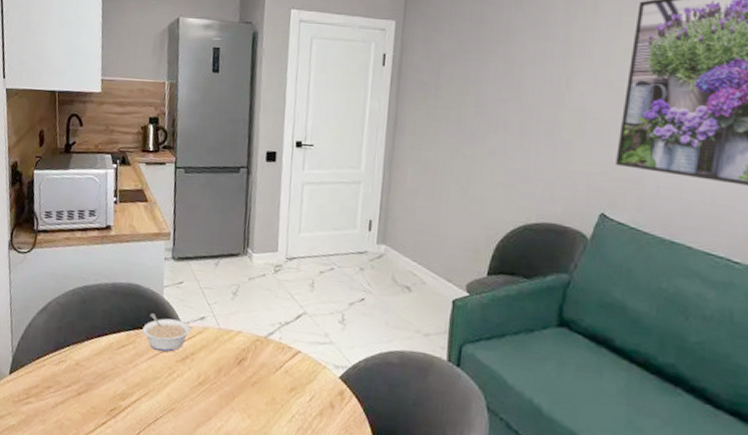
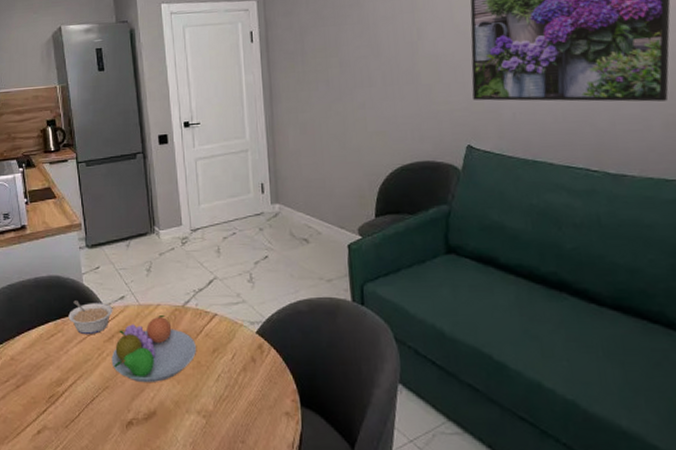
fruit bowl: none [181,342,273,413] -> present [111,314,196,383]

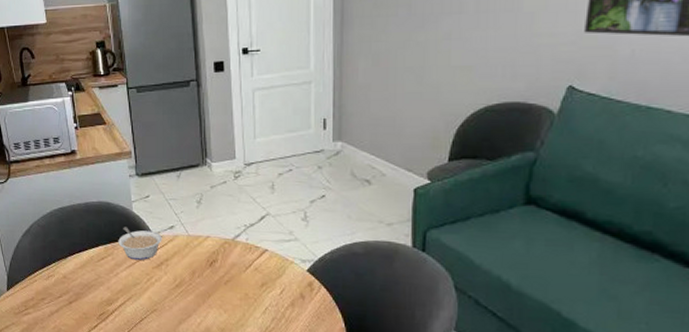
fruit bowl: present [111,314,196,383] -> none [160,246,244,310]

